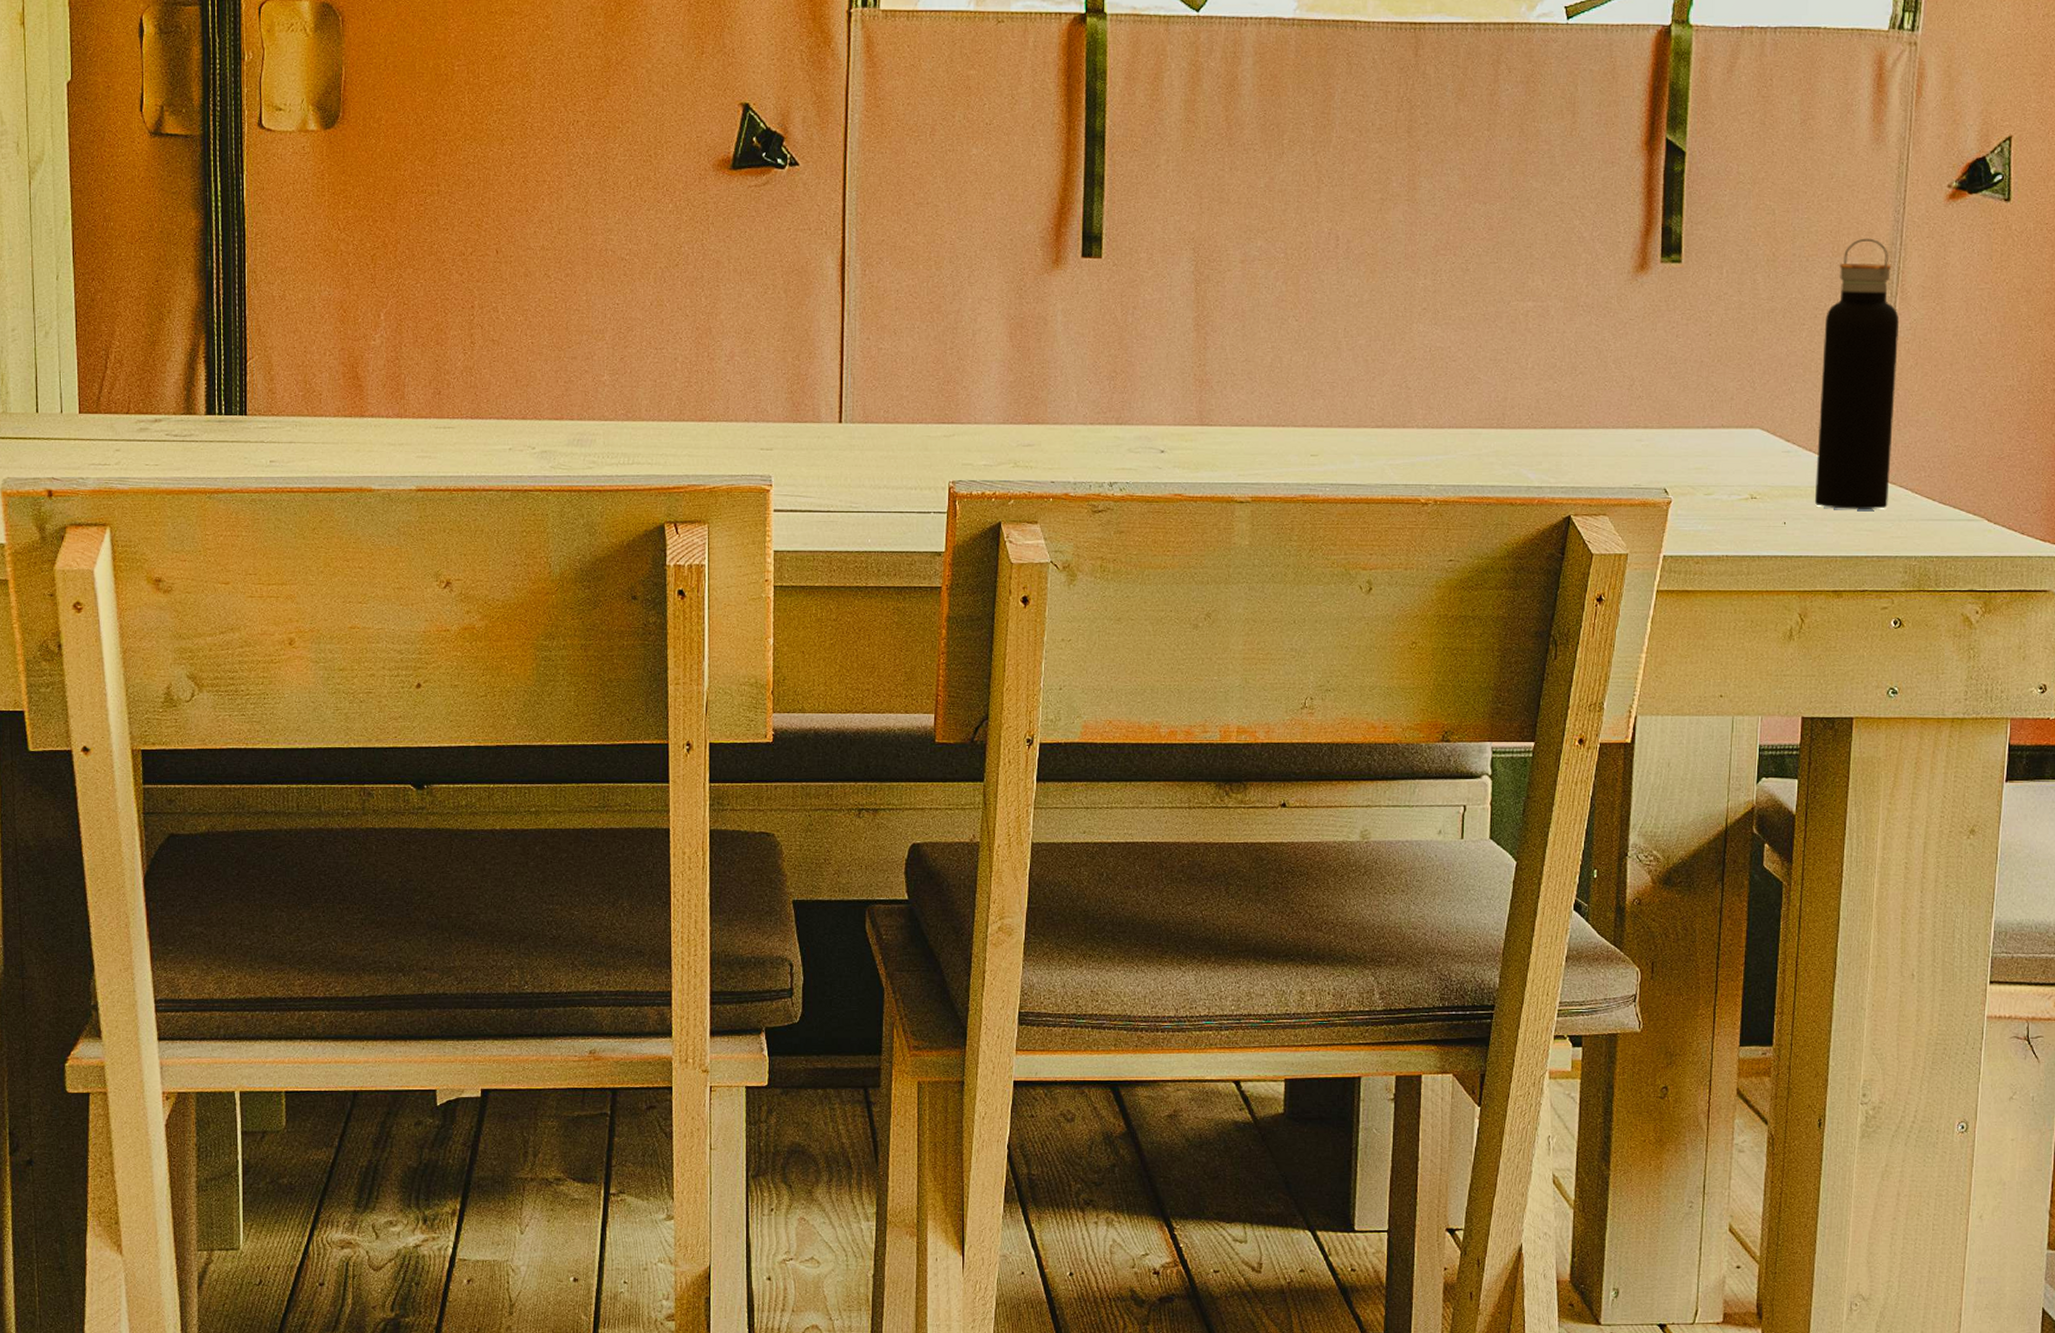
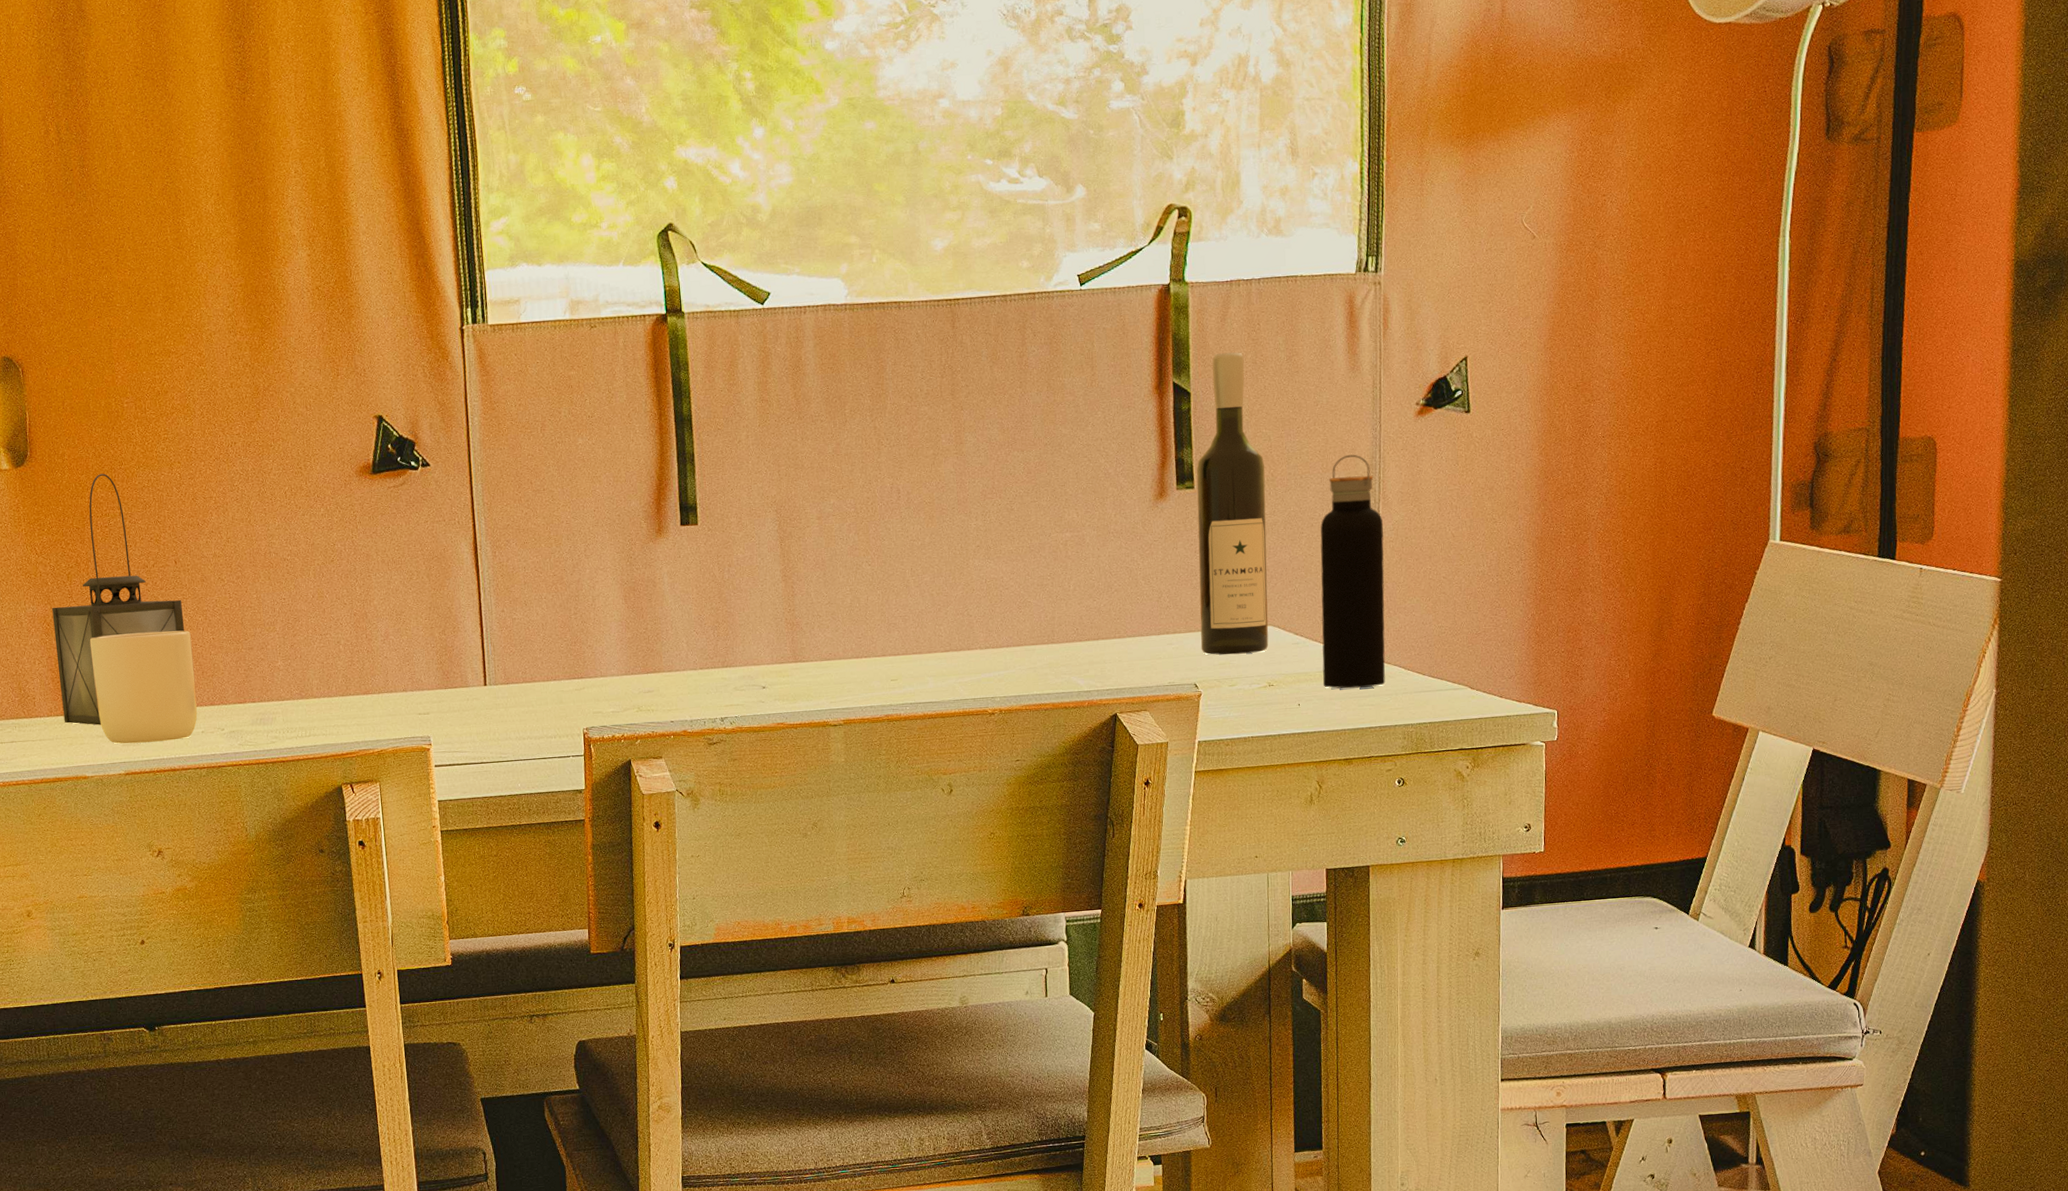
lantern: none [350,144,500,432] -> present [52,473,184,726]
mug: none [390,329,507,456] -> present [89,630,198,744]
bottle: none [1675,110,1766,459] -> present [1196,352,1269,655]

